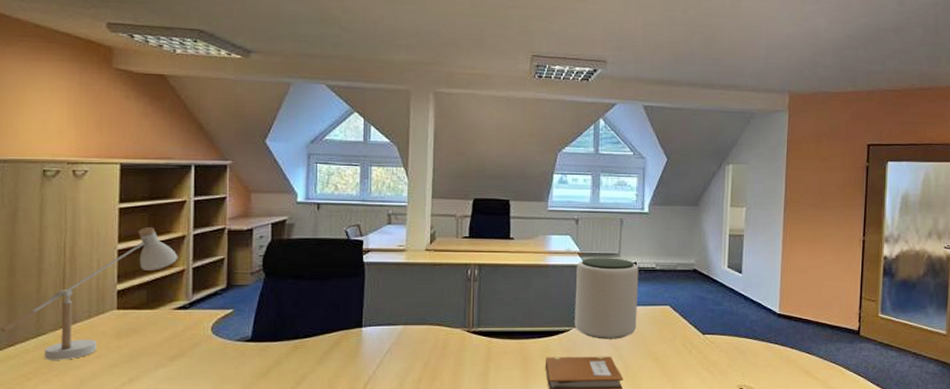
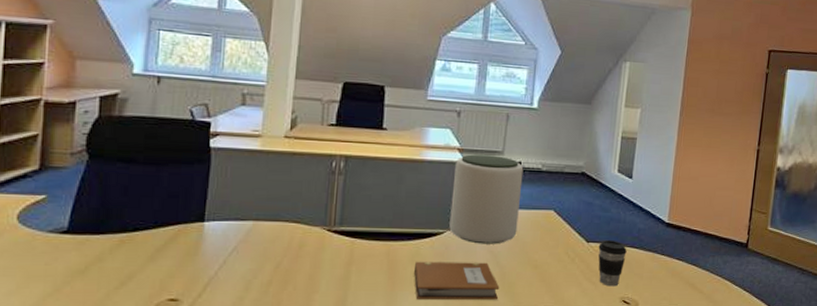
coffee cup: none [714,331,741,375] -> present [598,239,627,287]

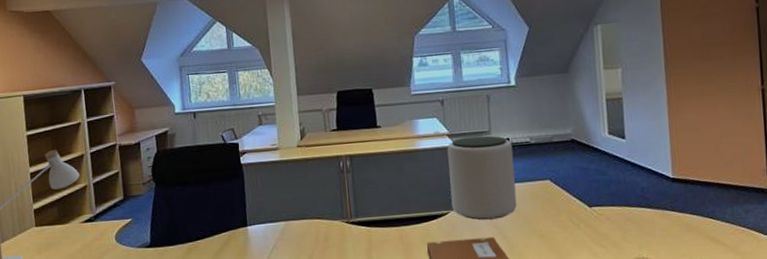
coffee cup: present [598,239,627,287] -> none [602,202,633,248]

